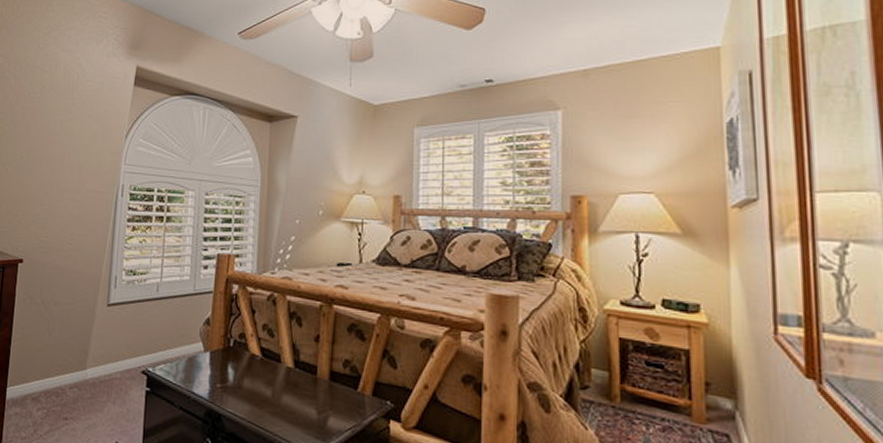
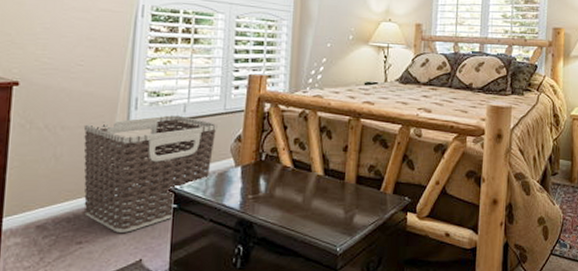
clothes hamper: none [70,294,188,413] -> present [83,115,218,233]

